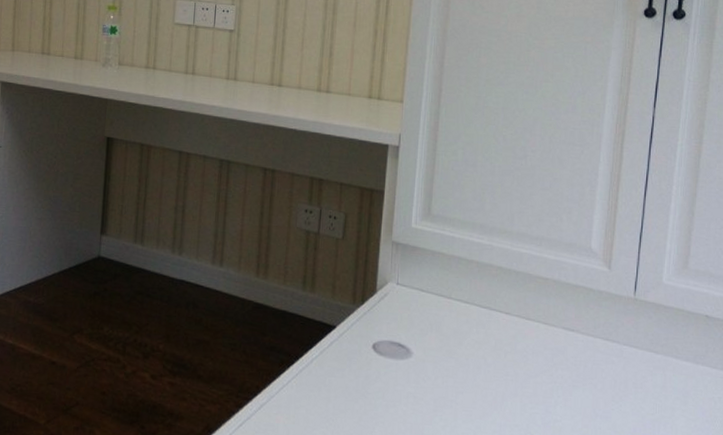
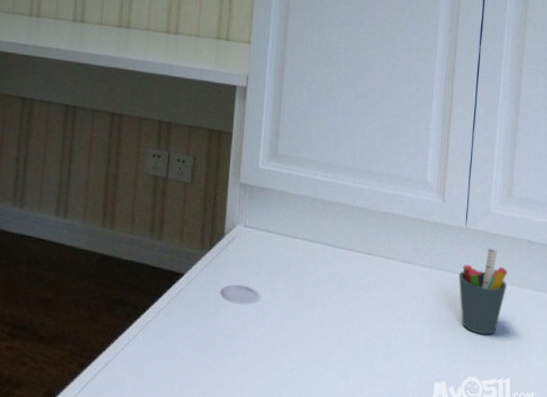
pen holder: none [626,321,681,410] -> present [459,248,507,335]

